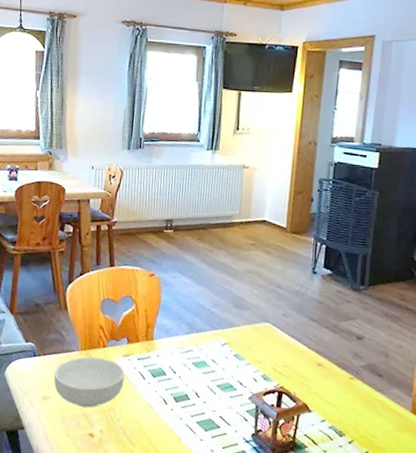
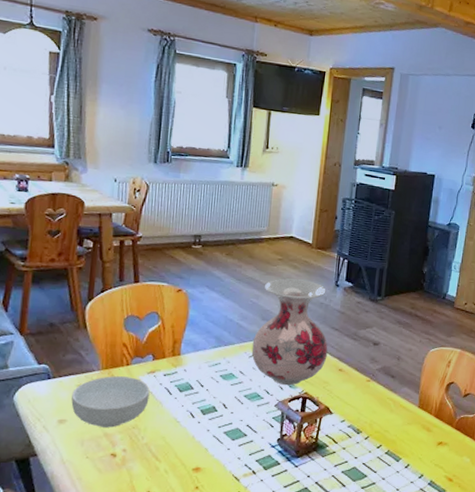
vase: none [224,264,306,378] -> present [251,278,328,386]

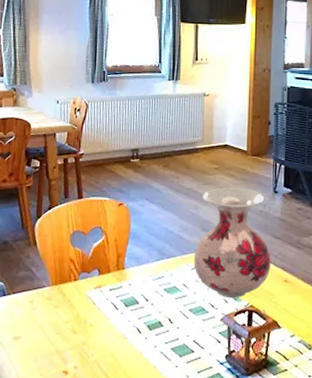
cereal bowl: present [71,376,150,428] -> none [25,292,97,344]

